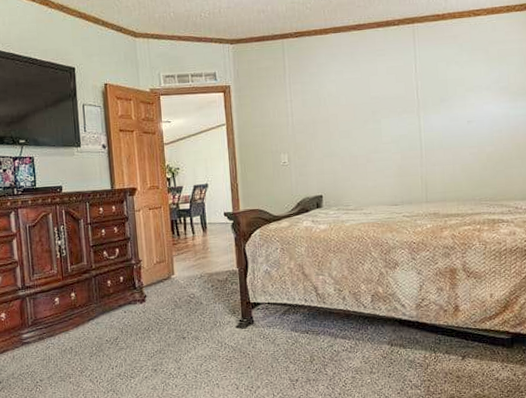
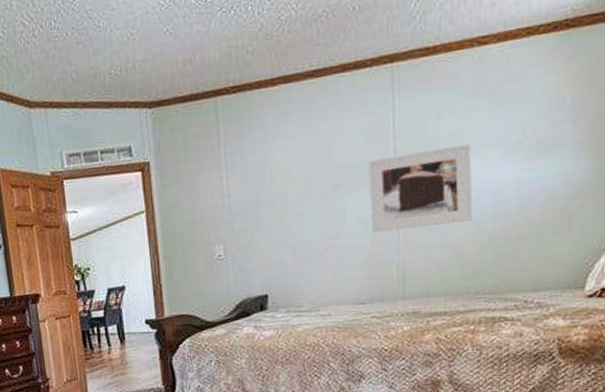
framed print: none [398,87,475,151] -> present [368,144,472,234]

